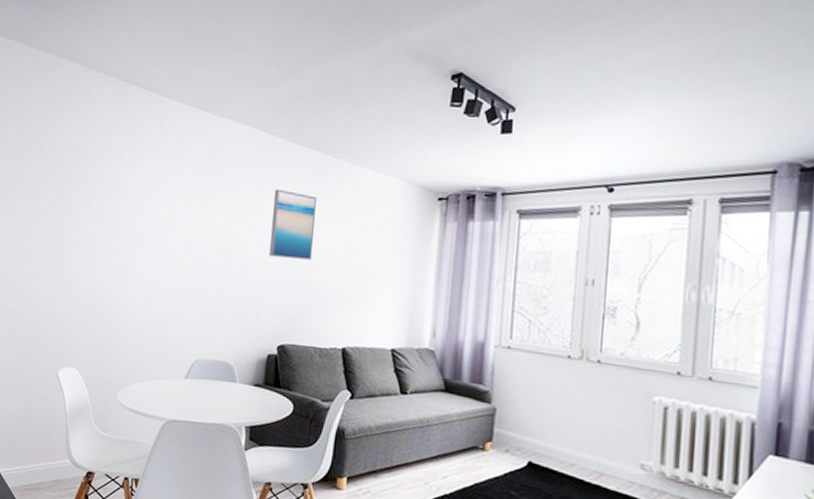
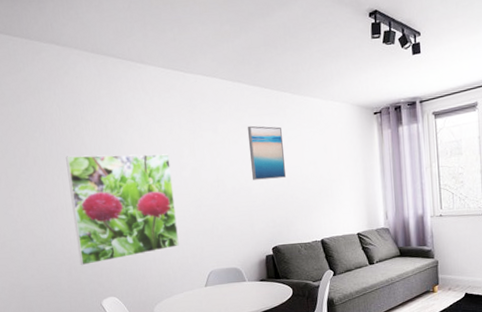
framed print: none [44,189,175,322] -> present [66,154,179,266]

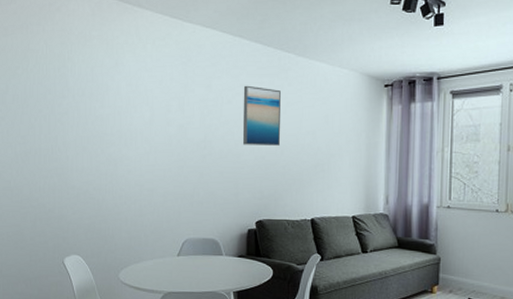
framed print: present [66,154,179,266] -> none [46,97,156,218]

